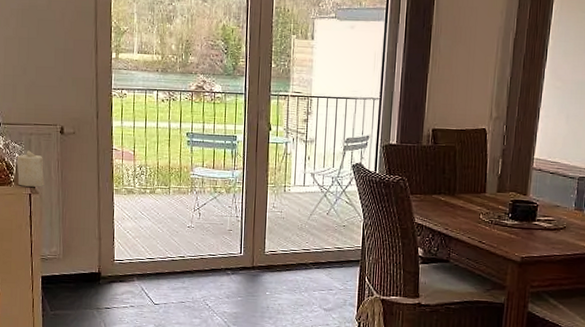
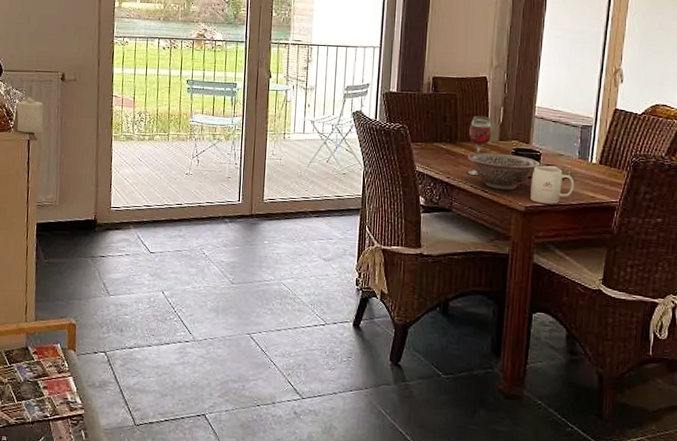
wineglass: none [464,168,490,228] -> present [466,116,492,176]
decorative bowl: none [465,204,537,241] -> present [467,152,541,190]
mug: none [526,217,570,255] -> present [530,166,575,205]

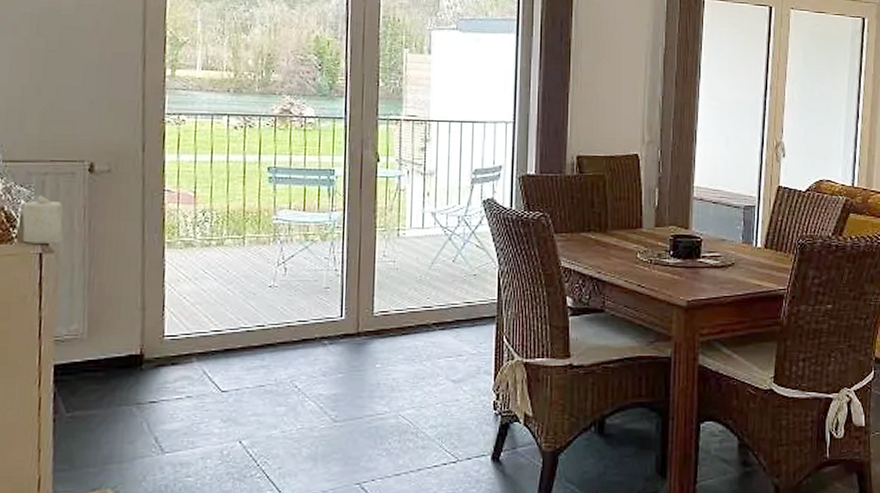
wineglass: present [466,116,492,176] -> none [619,199,646,269]
decorative bowl: present [467,152,541,190] -> none [620,241,702,283]
mug: present [530,166,575,205] -> none [692,254,740,297]

